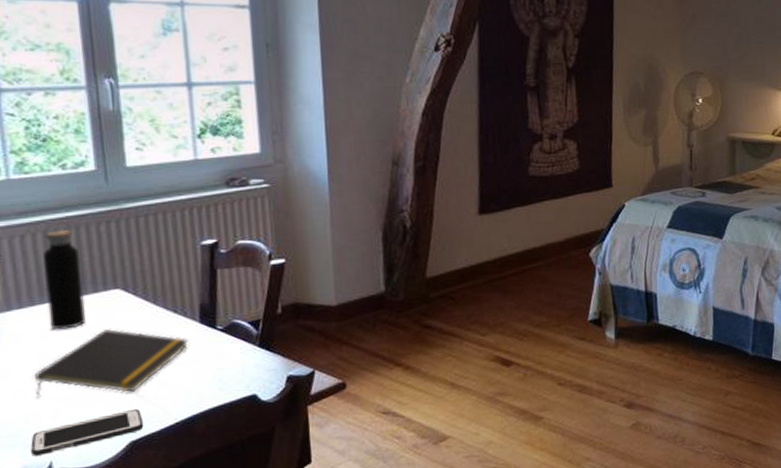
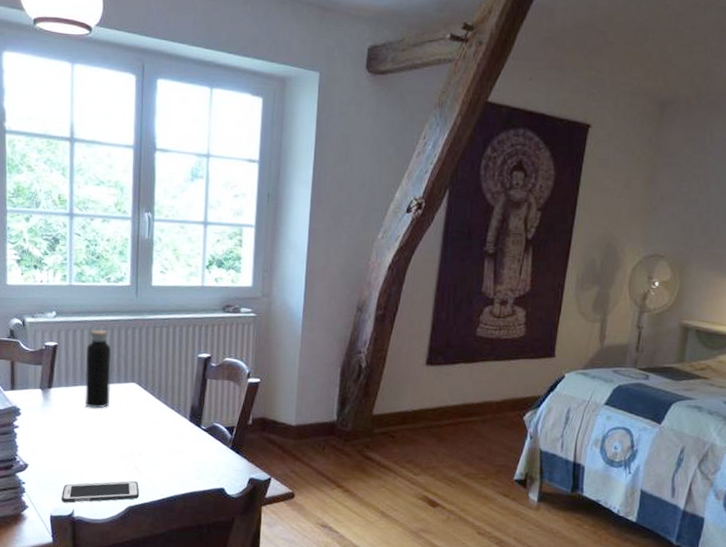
notepad: present [35,329,189,400] -> none [69,414,180,467]

